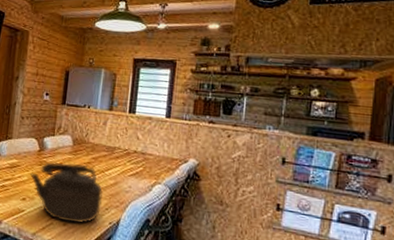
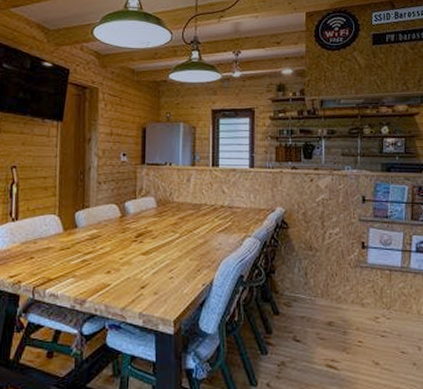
kettle: present [30,162,103,224] -> none [113,226,194,291]

